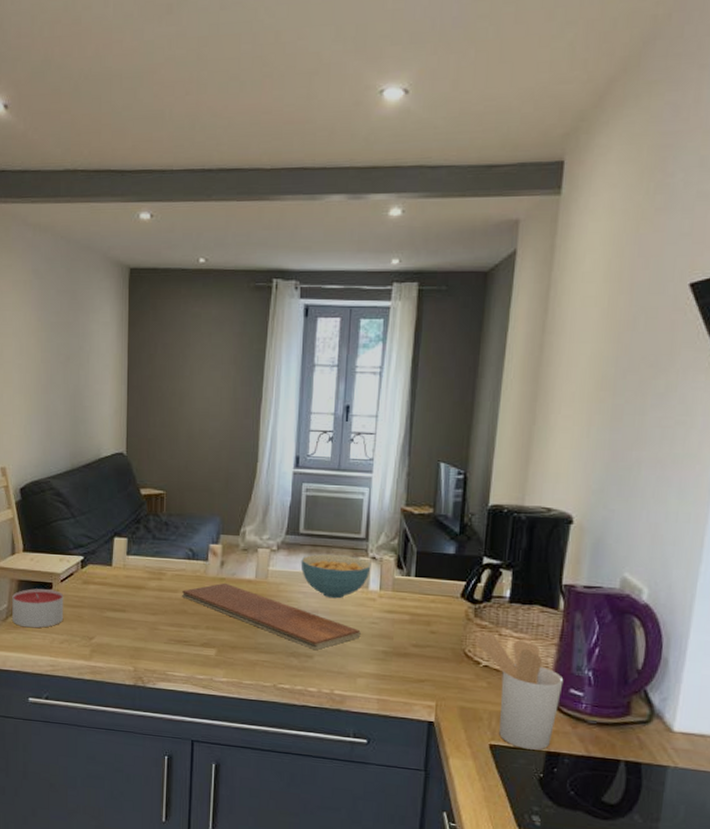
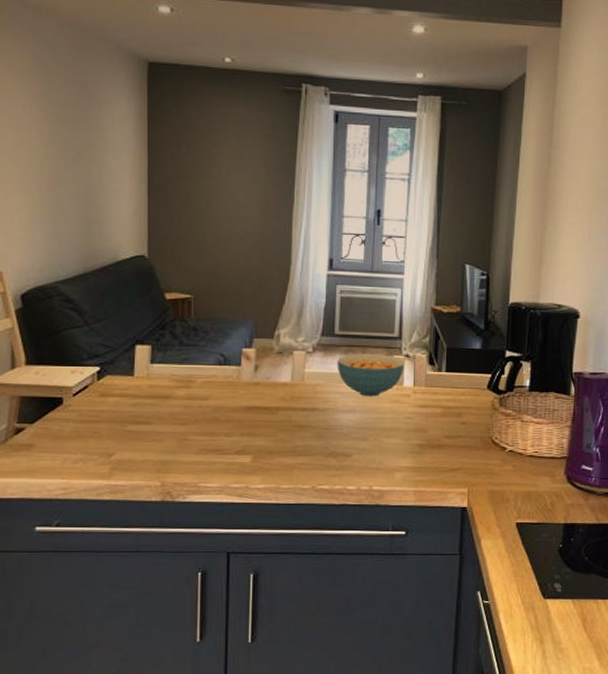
candle: present [12,588,64,628] -> none [13,405,78,449]
chopping board: present [182,582,361,649] -> none [214,387,397,448]
utensil holder: present [475,632,564,750] -> none [501,419,577,523]

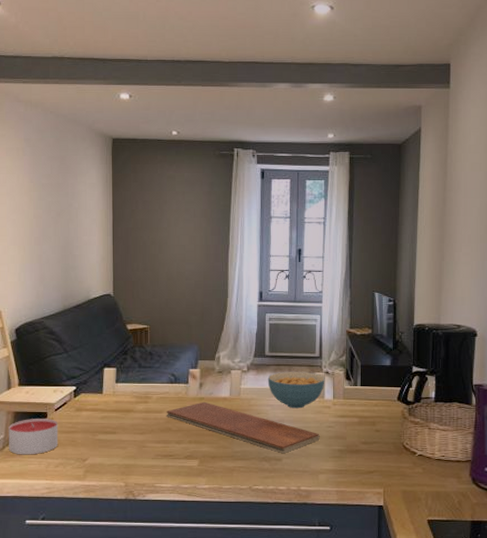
candle: none [13,405,78,449] -> present [9,419,59,455]
chopping board: none [214,387,397,448] -> present [167,401,320,453]

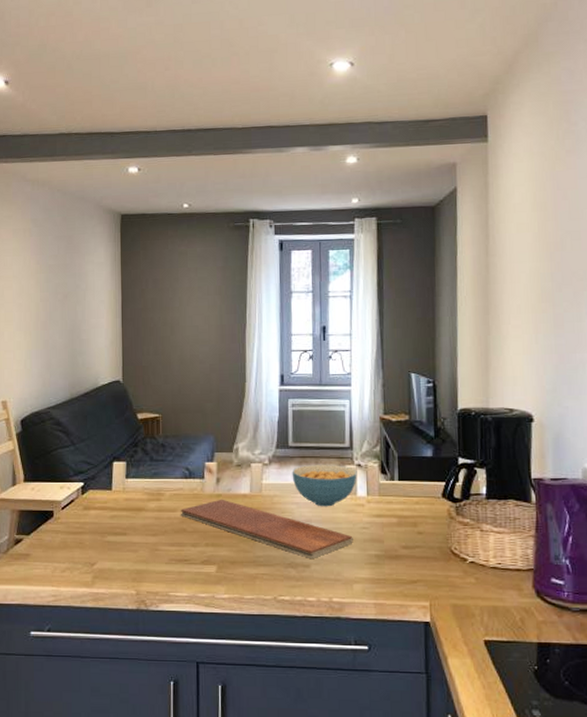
candle: present [9,419,59,455] -> none [13,518,65,558]

